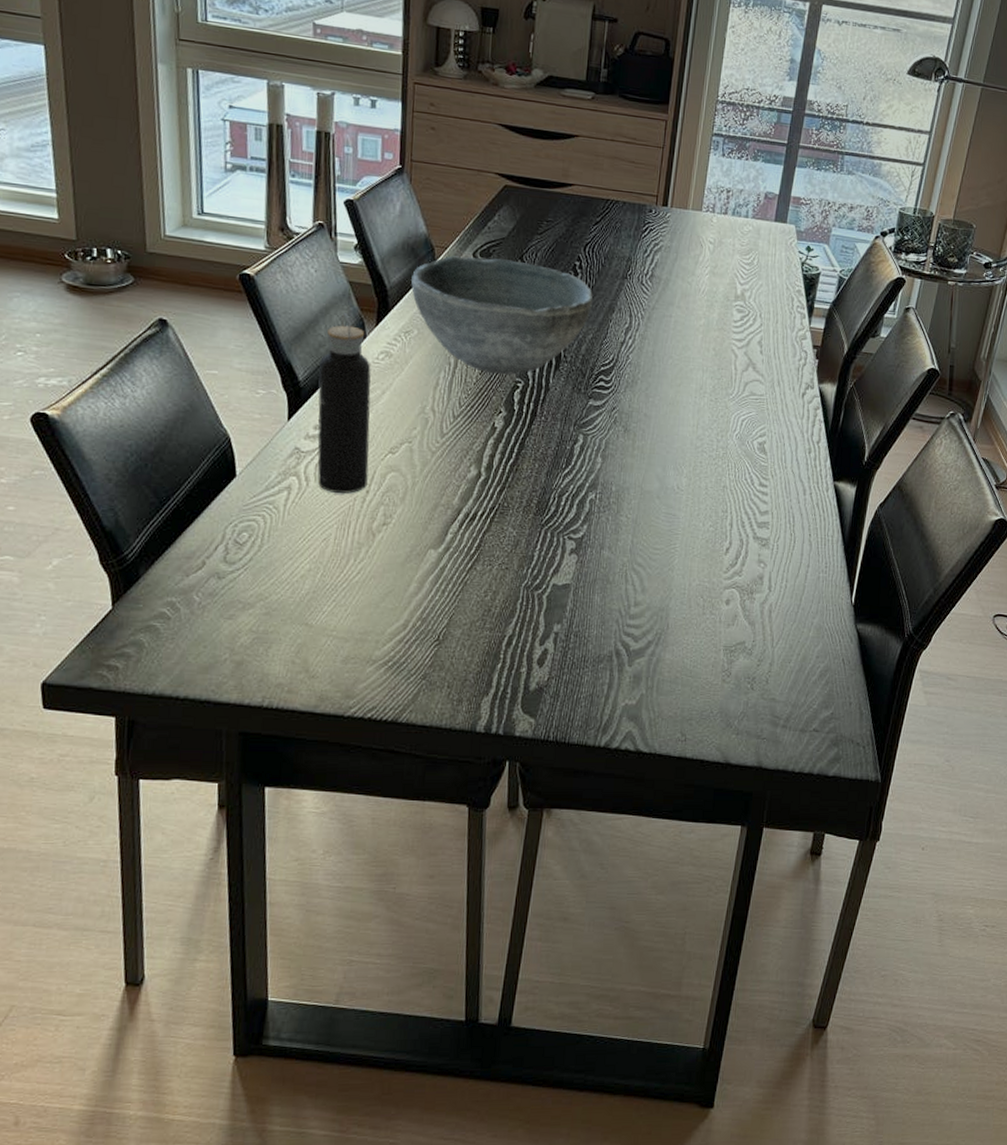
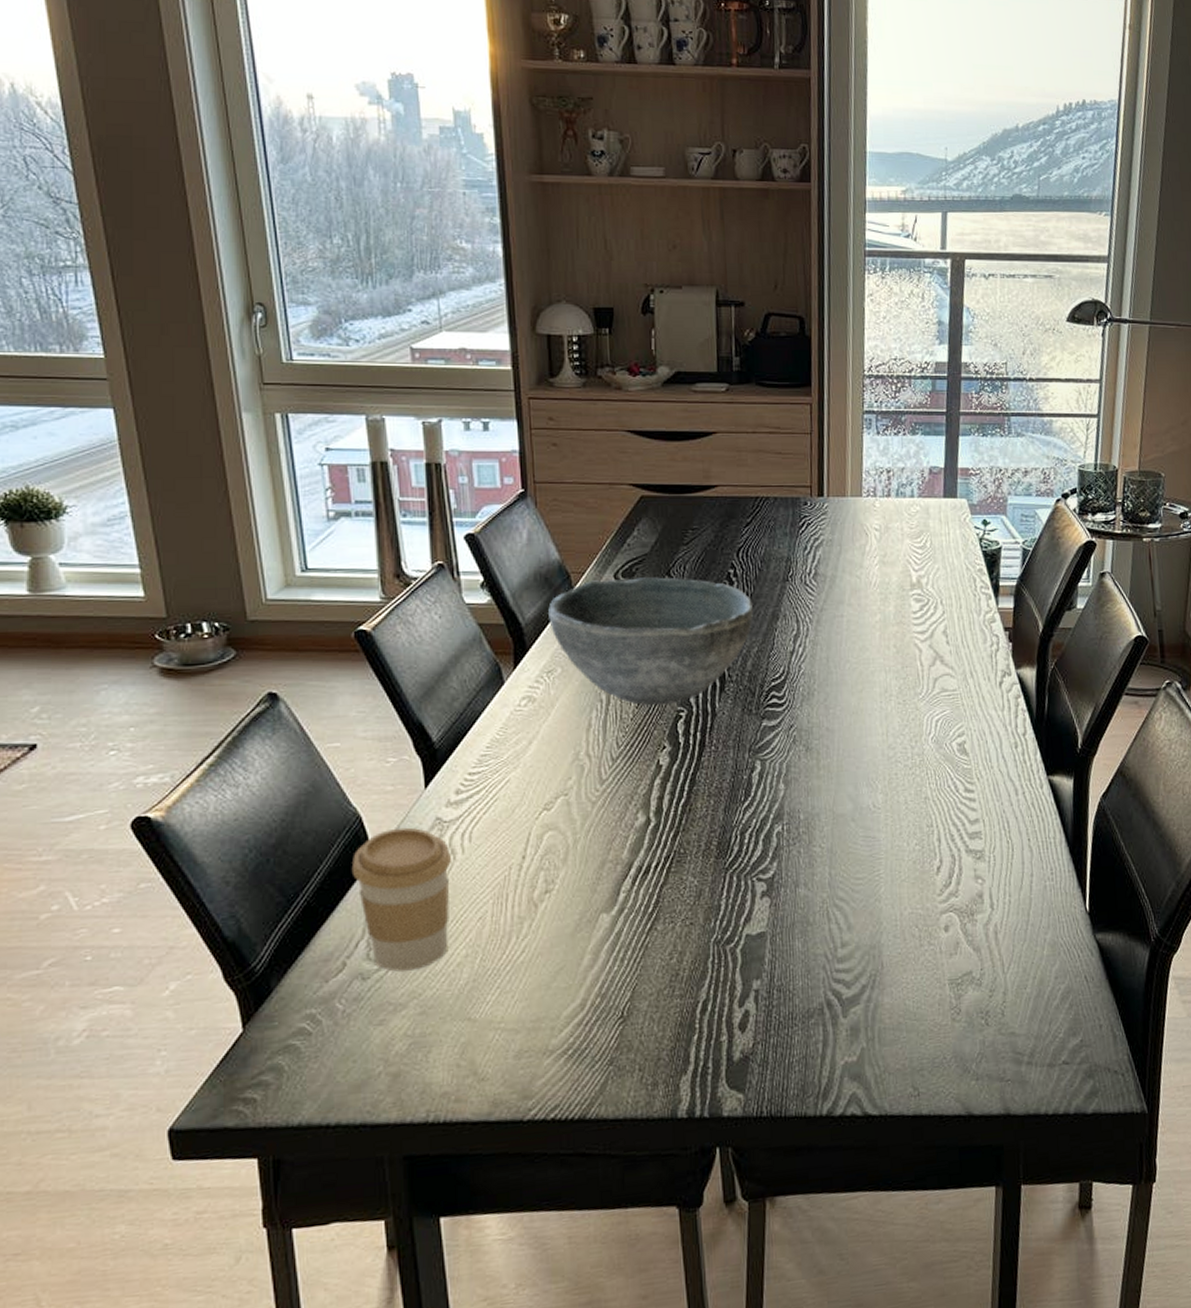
coffee cup: none [217,451,305,576] -> present [351,827,451,972]
water bottle: present [317,313,371,494] -> none [455,659,523,864]

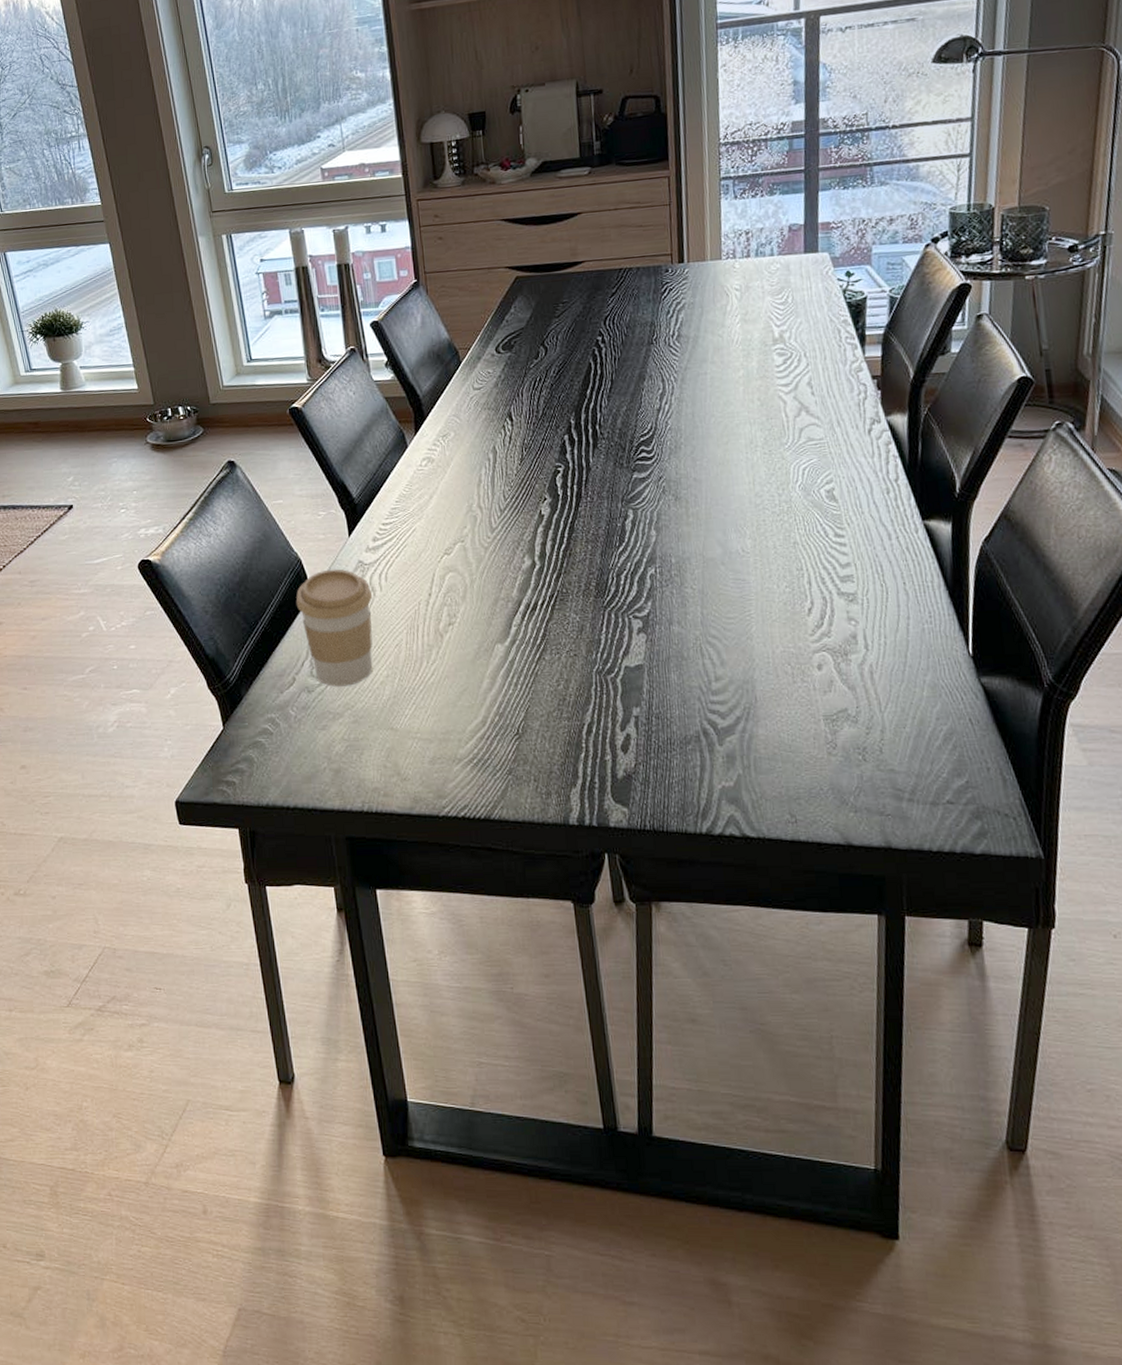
bowl: present [548,577,753,706] -> none [441,347,621,463]

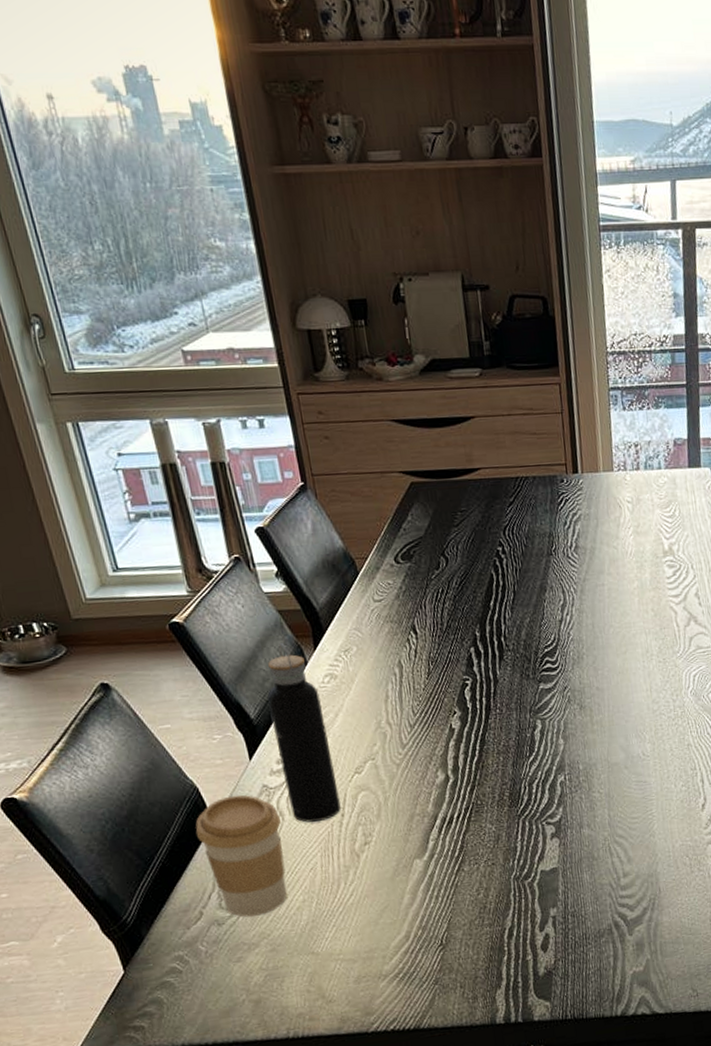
water bottle: none [369,428,429,599] -> present [267,643,341,823]

